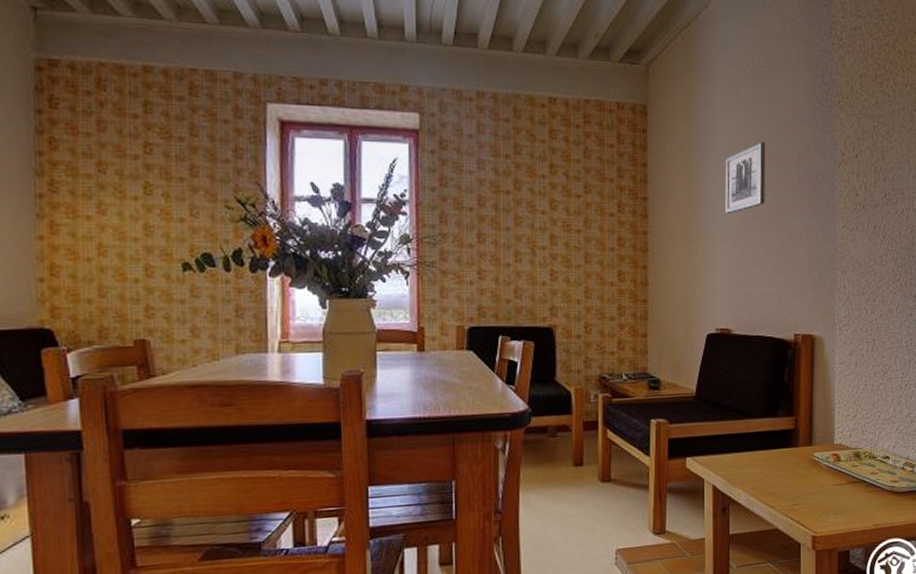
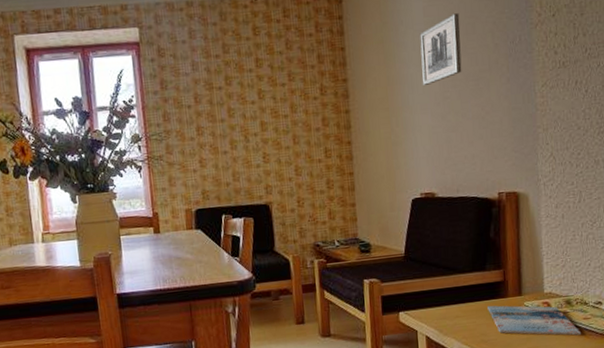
magazine: none [777,454,868,491] -> present [487,305,581,336]

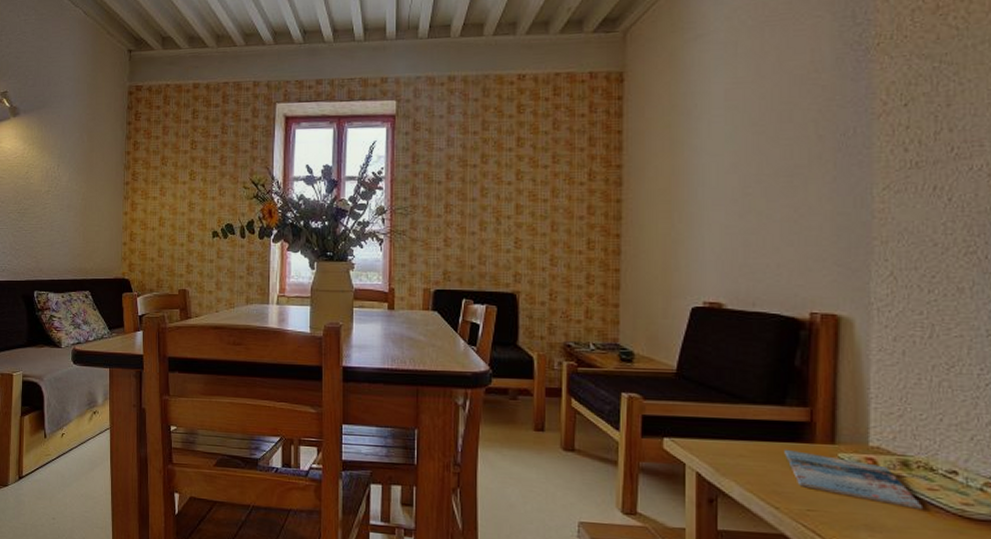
wall art: present [419,13,462,85] -> none [716,98,772,178]

